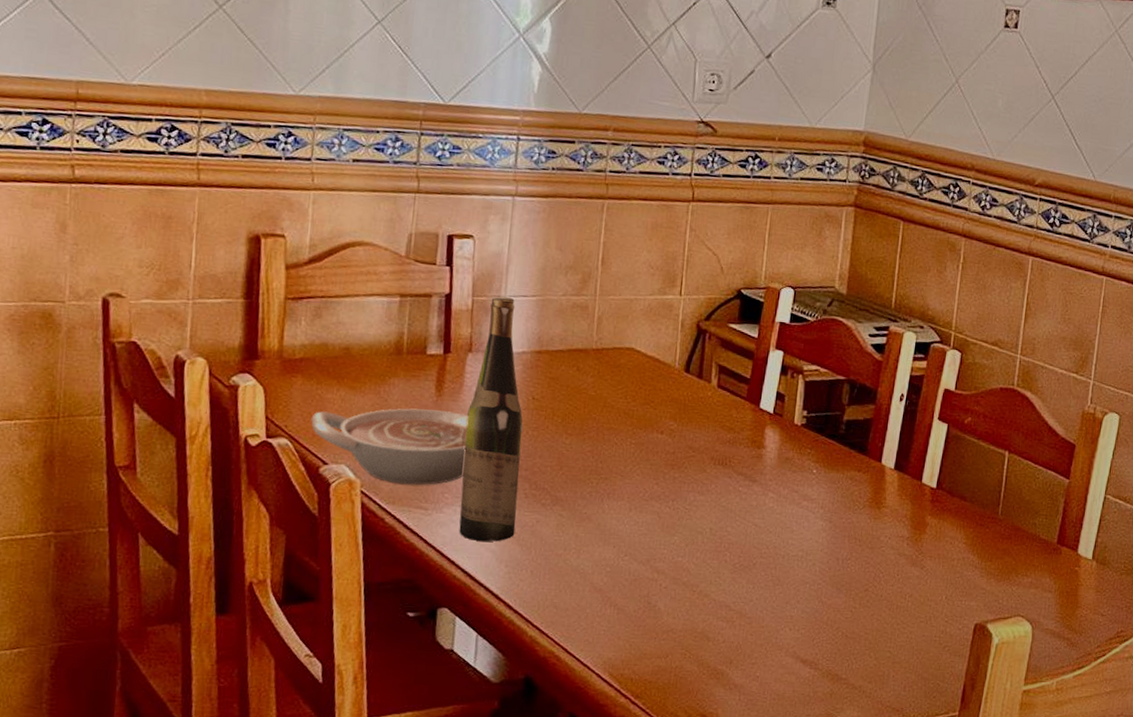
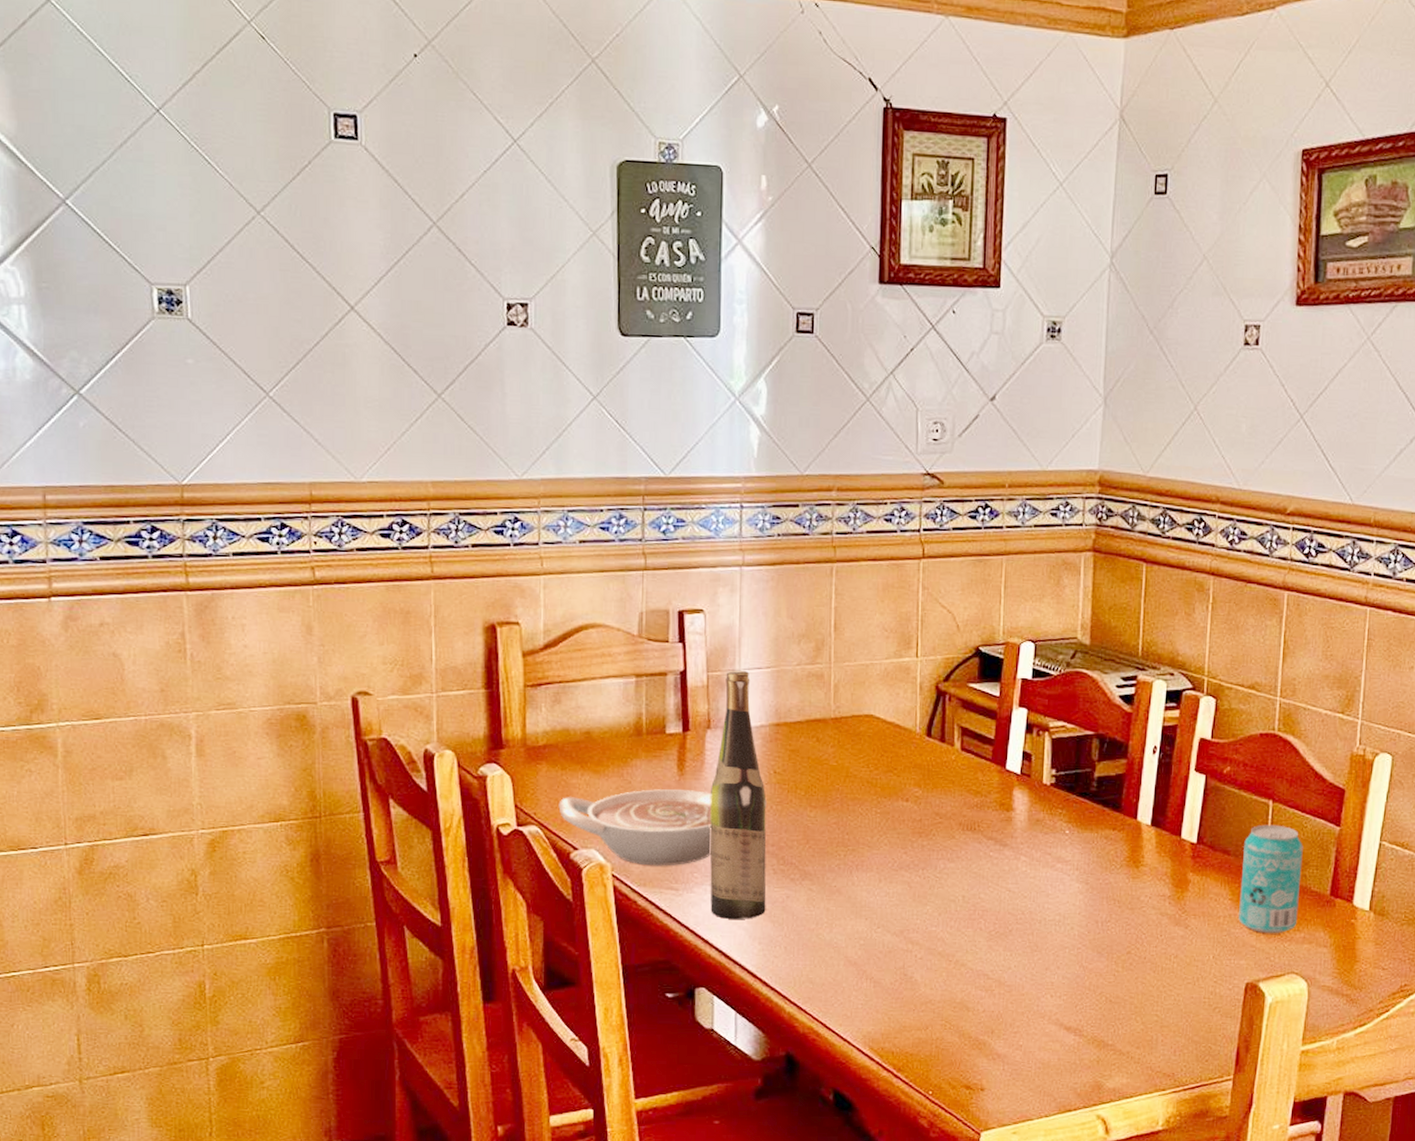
beverage can: none [971,473,1035,578] -> present [1238,824,1303,934]

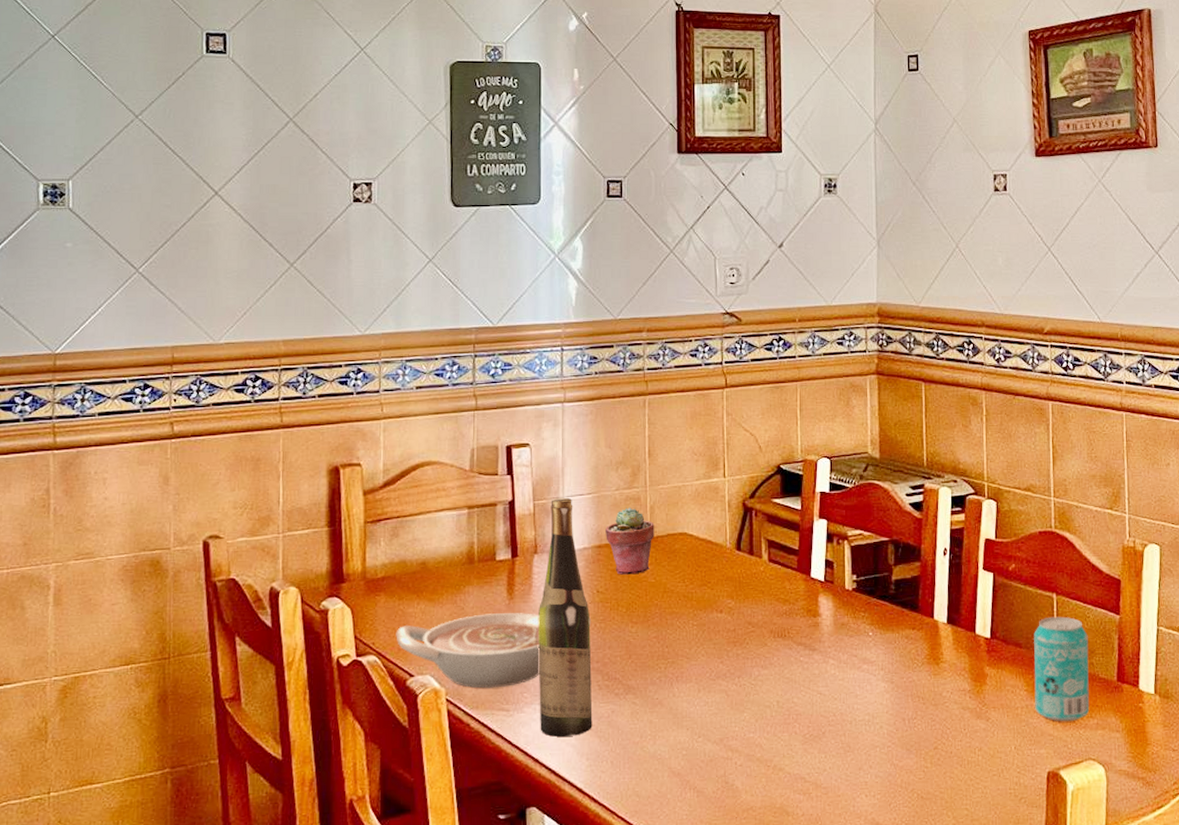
potted succulent: none [785,684,838,756] -> present [606,507,654,575]

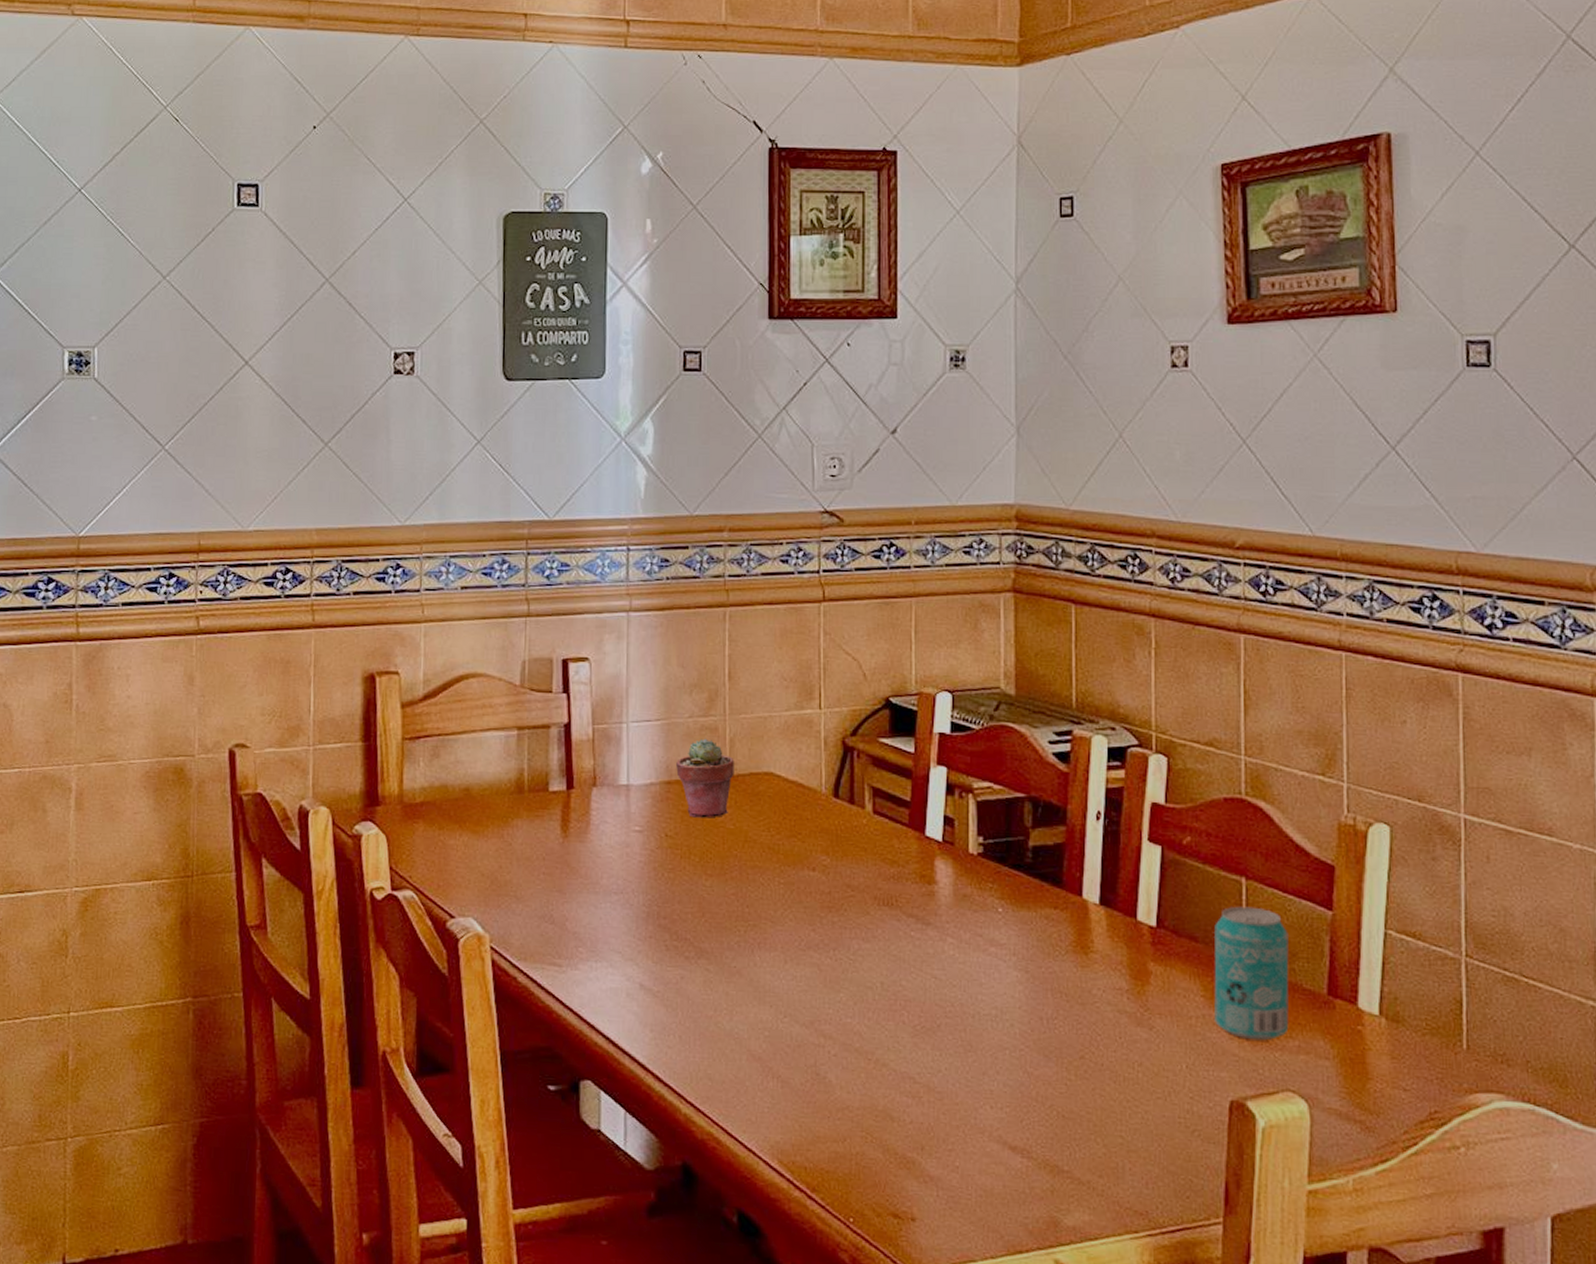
bowl: present [396,613,592,689] -> none [435,852,659,939]
wine bottle: present [537,497,593,737] -> none [595,722,658,1002]

